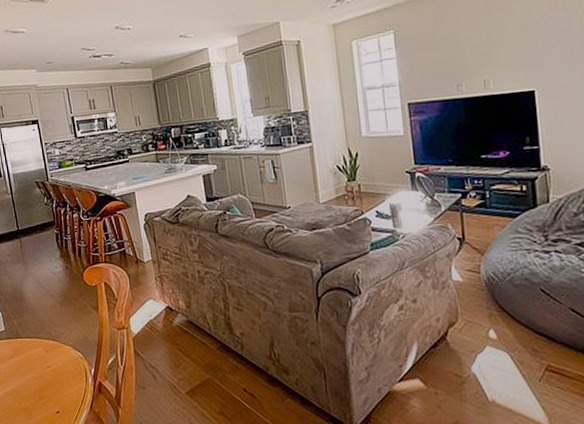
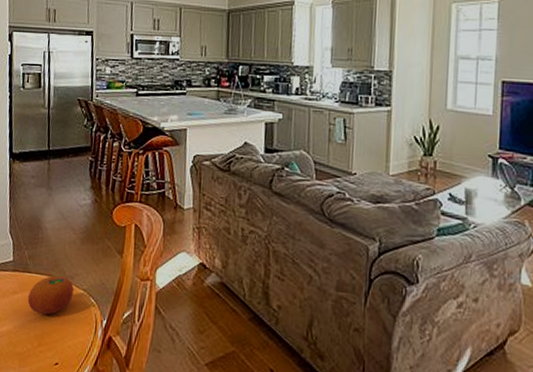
fruit: none [23,337,62,372] -> present [27,275,74,315]

